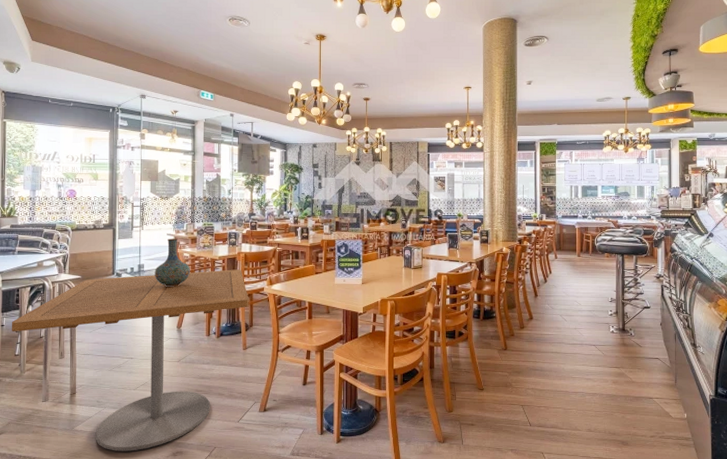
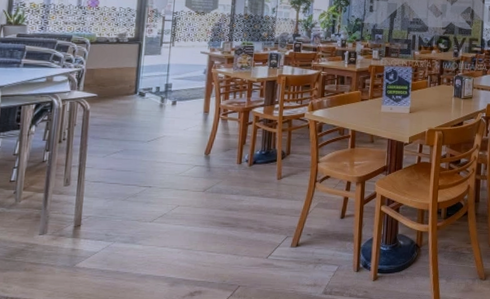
dining table: present [11,269,249,451] -> none [7,93,288,291]
vase: present [154,239,190,287] -> none [183,57,224,109]

